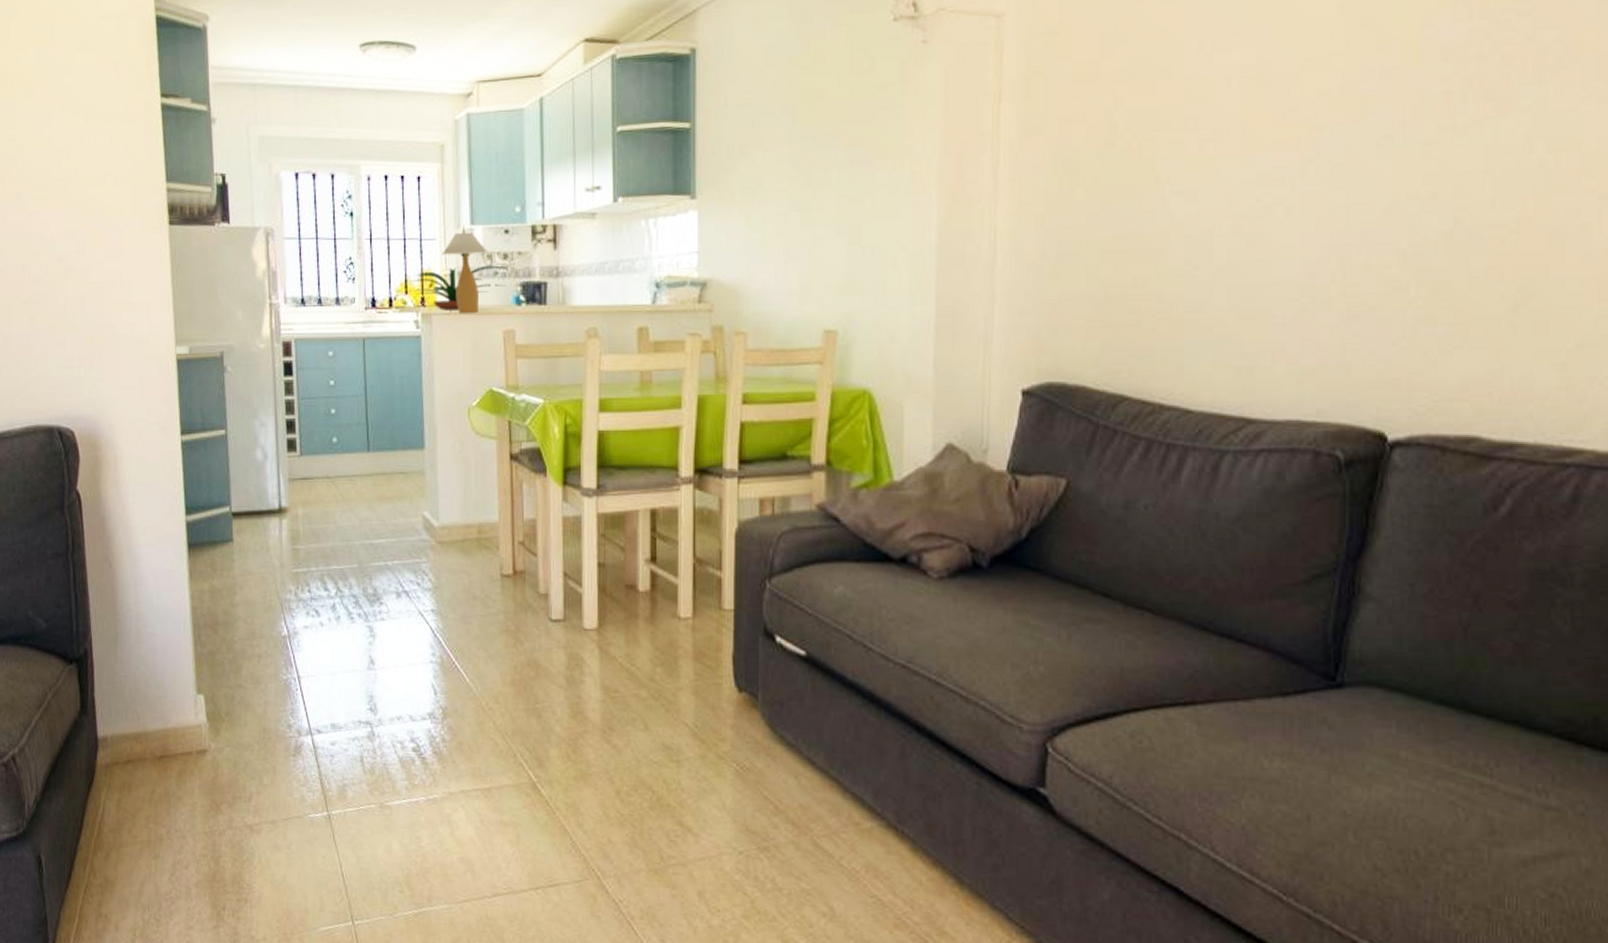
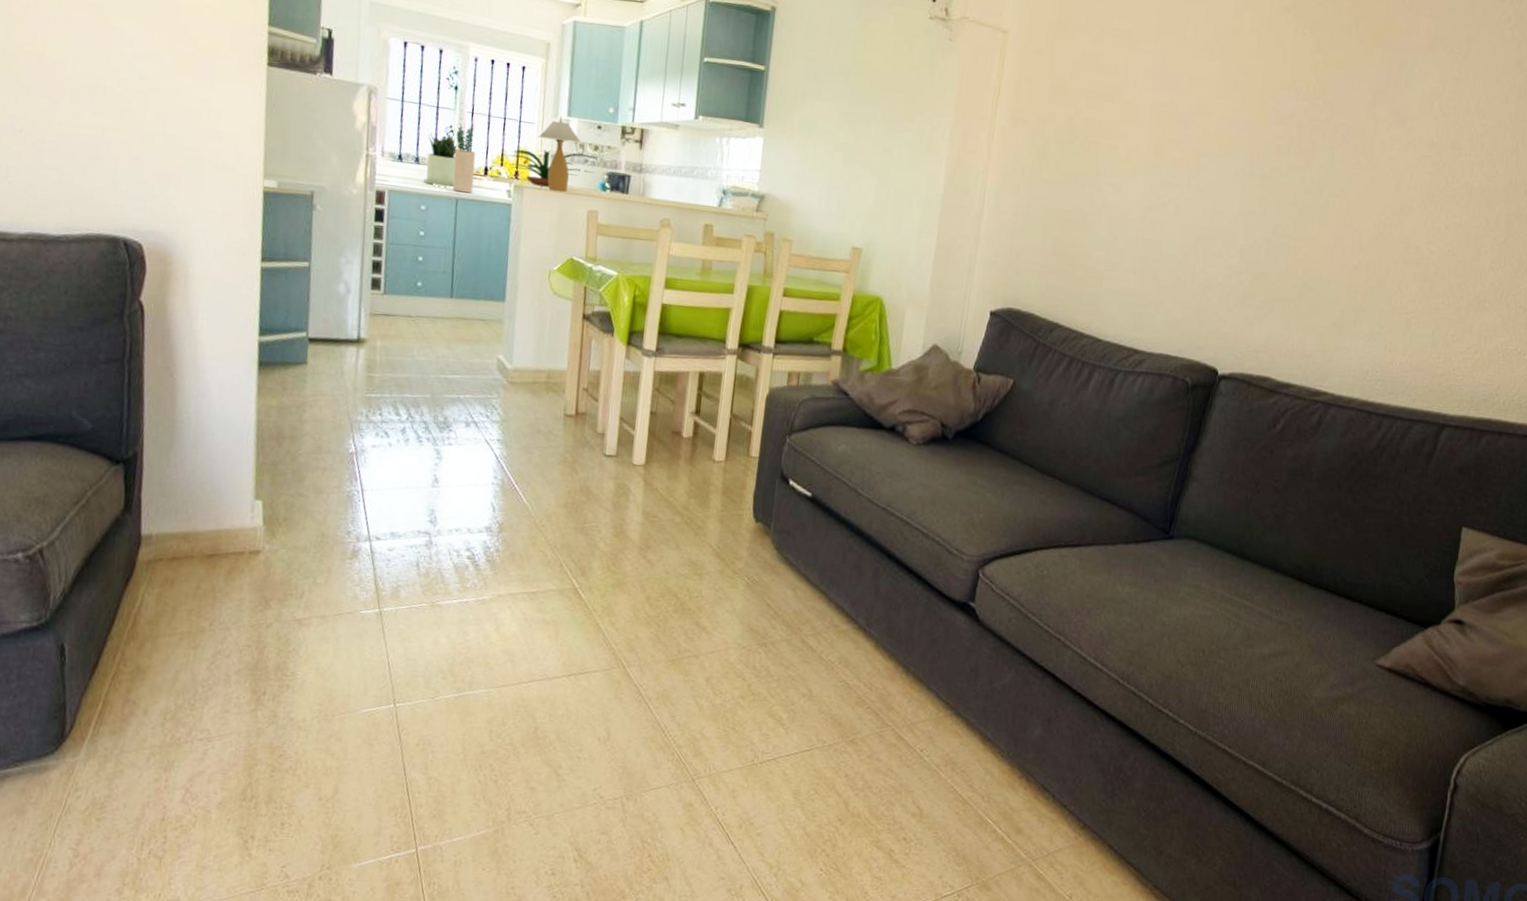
planter: none [327,268,360,327] -> present [423,133,457,187]
vase: none [356,251,380,331] -> present [452,123,476,193]

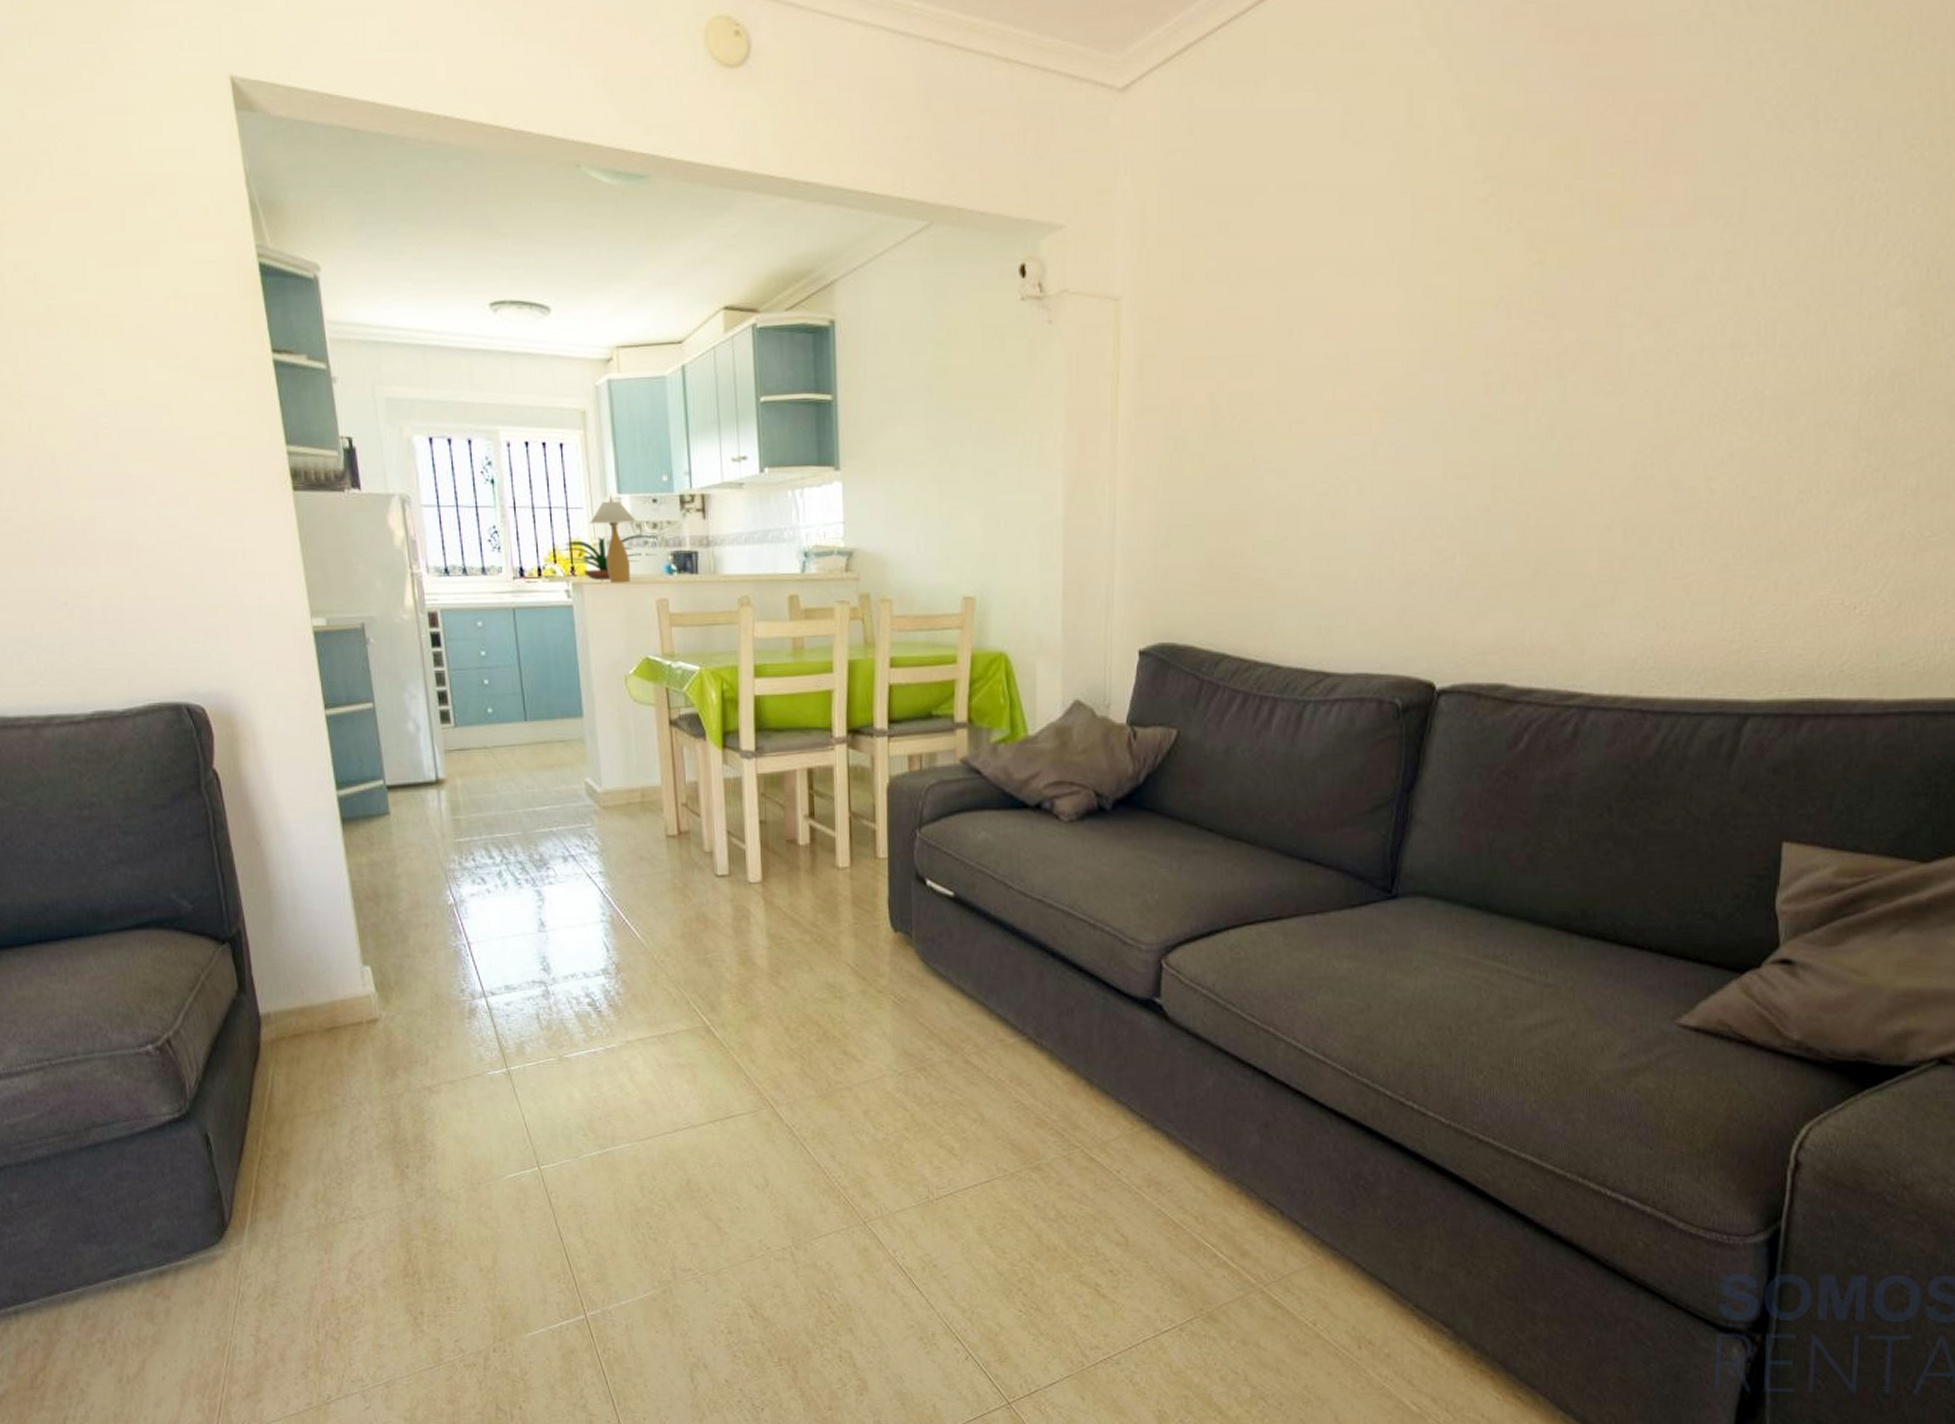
planter: present [423,133,457,187] -> none [471,537,509,597]
vase: present [452,123,476,193] -> none [501,519,529,600]

